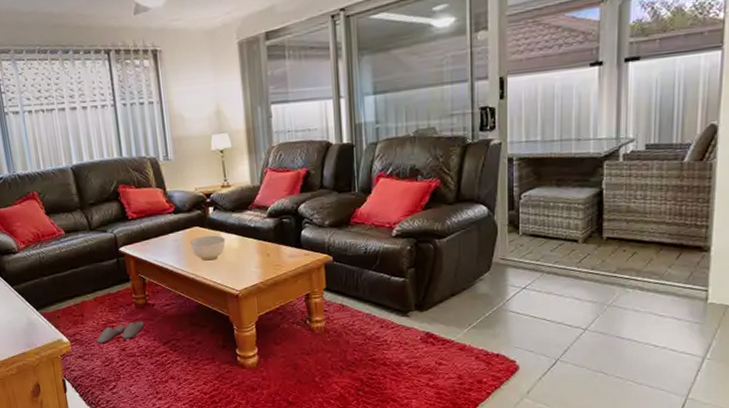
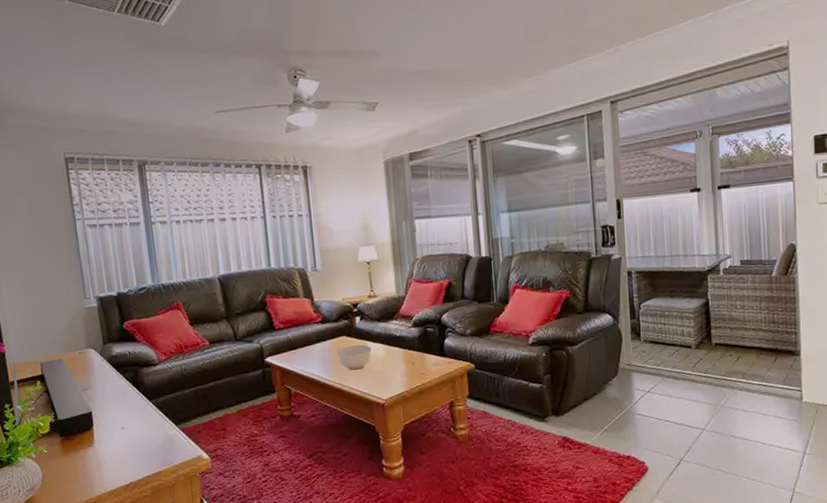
slippers: present [96,321,145,344] -> none [238,433,289,459]

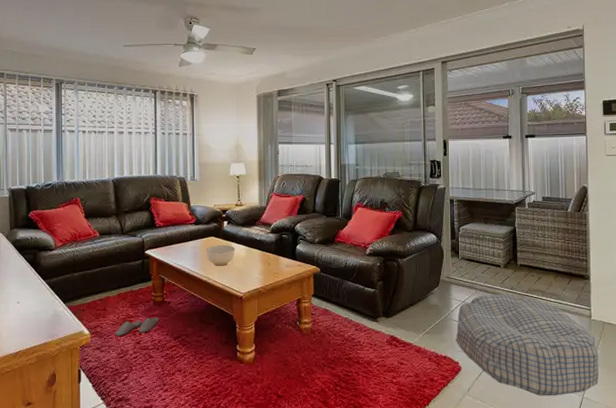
slippers: none [238,433,289,459] -> present [115,317,160,337]
dog bed: none [640,378,812,494] -> present [456,293,599,396]

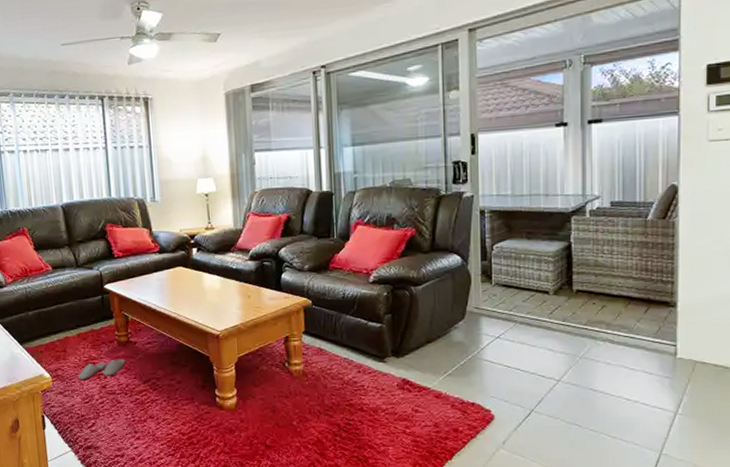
bowl: present [206,245,235,266] -> none [173,276,208,301]
dog bed: present [456,293,599,396] -> none [487,326,685,452]

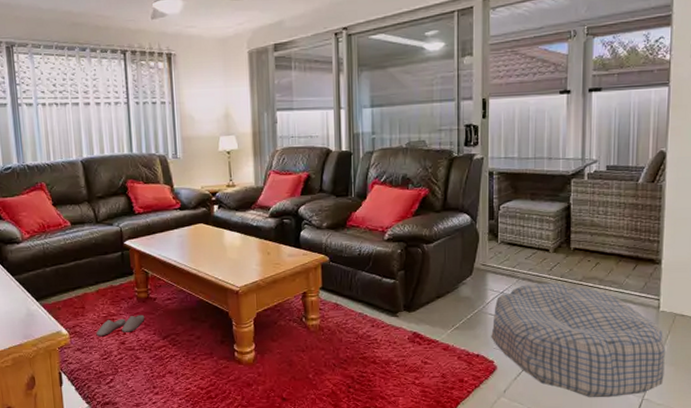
dog bed: none [487,326,685,452] -> present [491,282,665,398]

